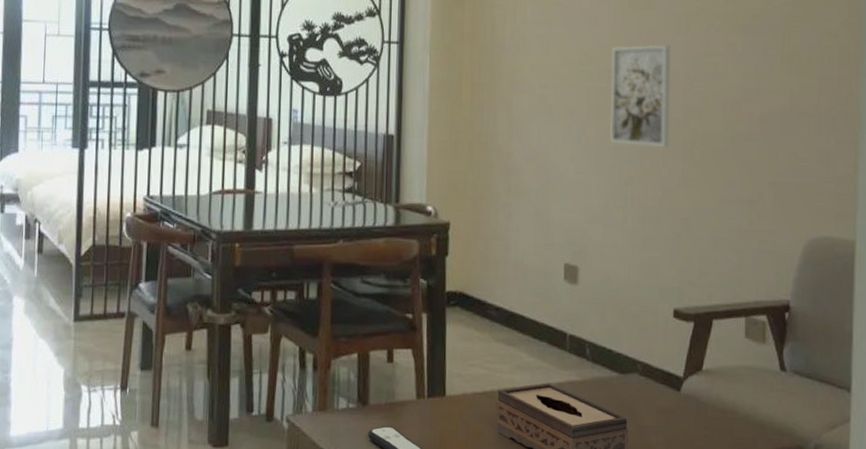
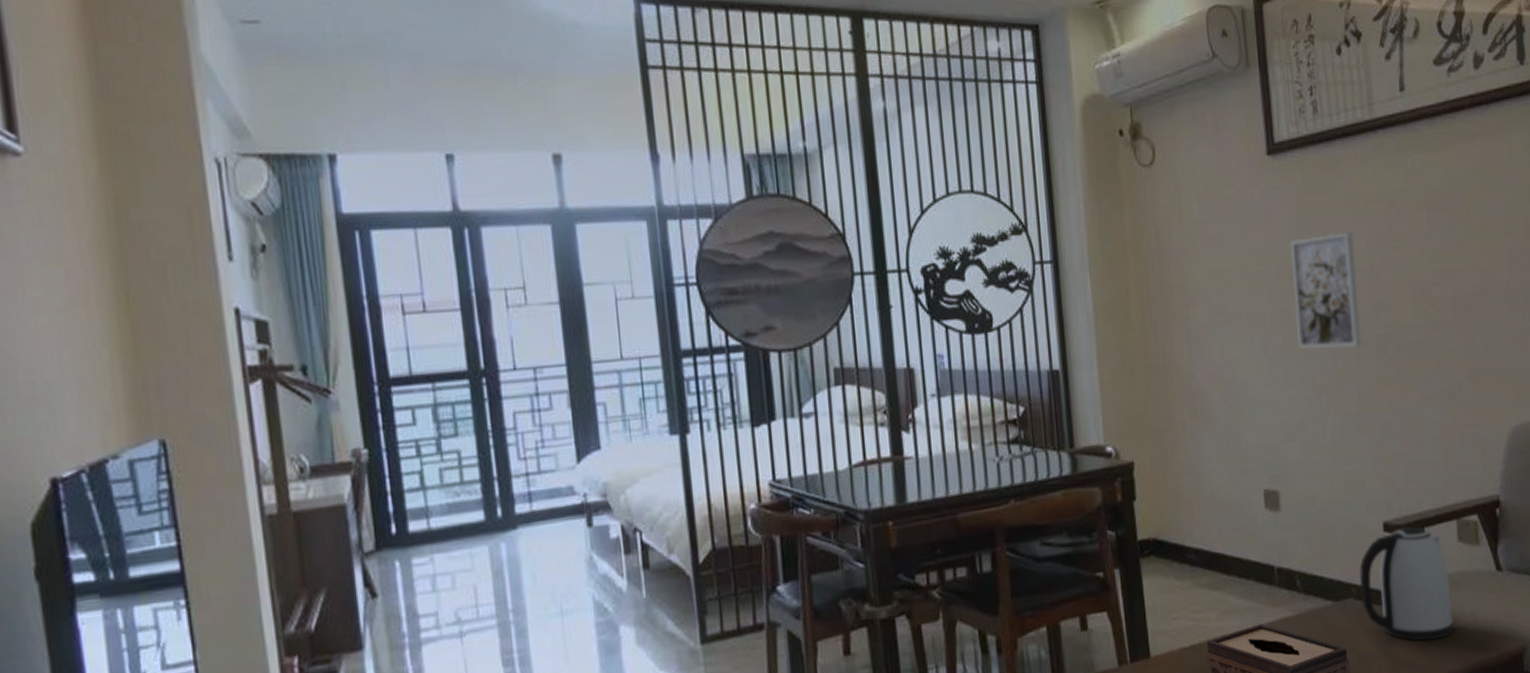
kettle: none [645,316,733,425] -> present [1359,525,1454,642]

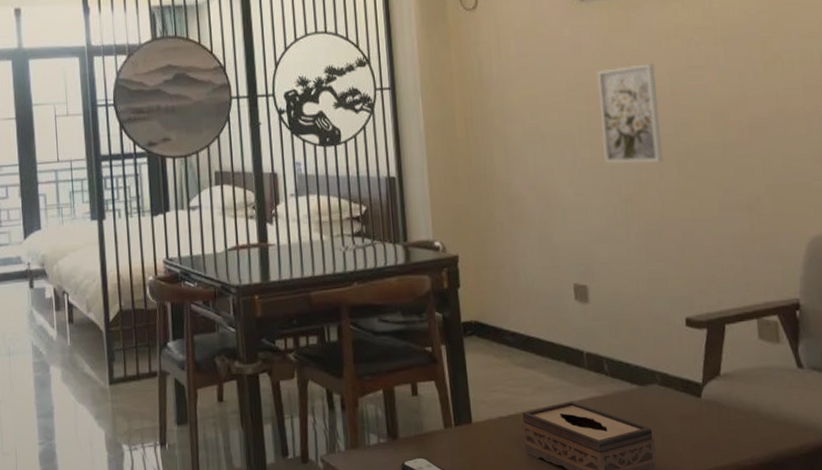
kettle: present [1359,525,1454,642] -> none [663,322,756,428]

